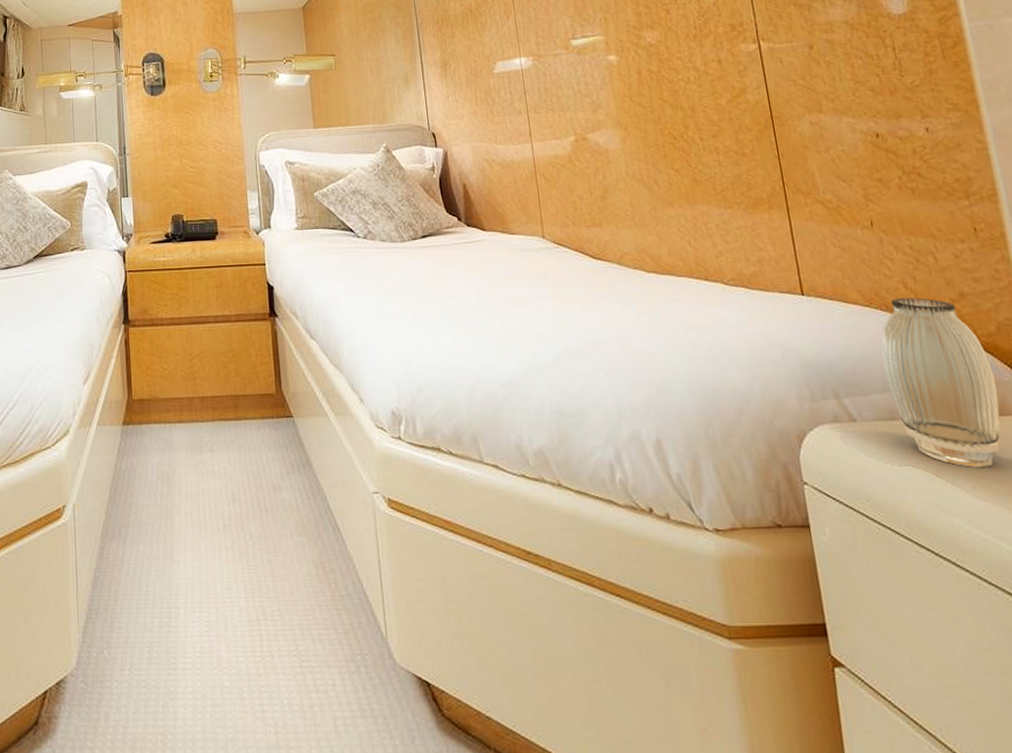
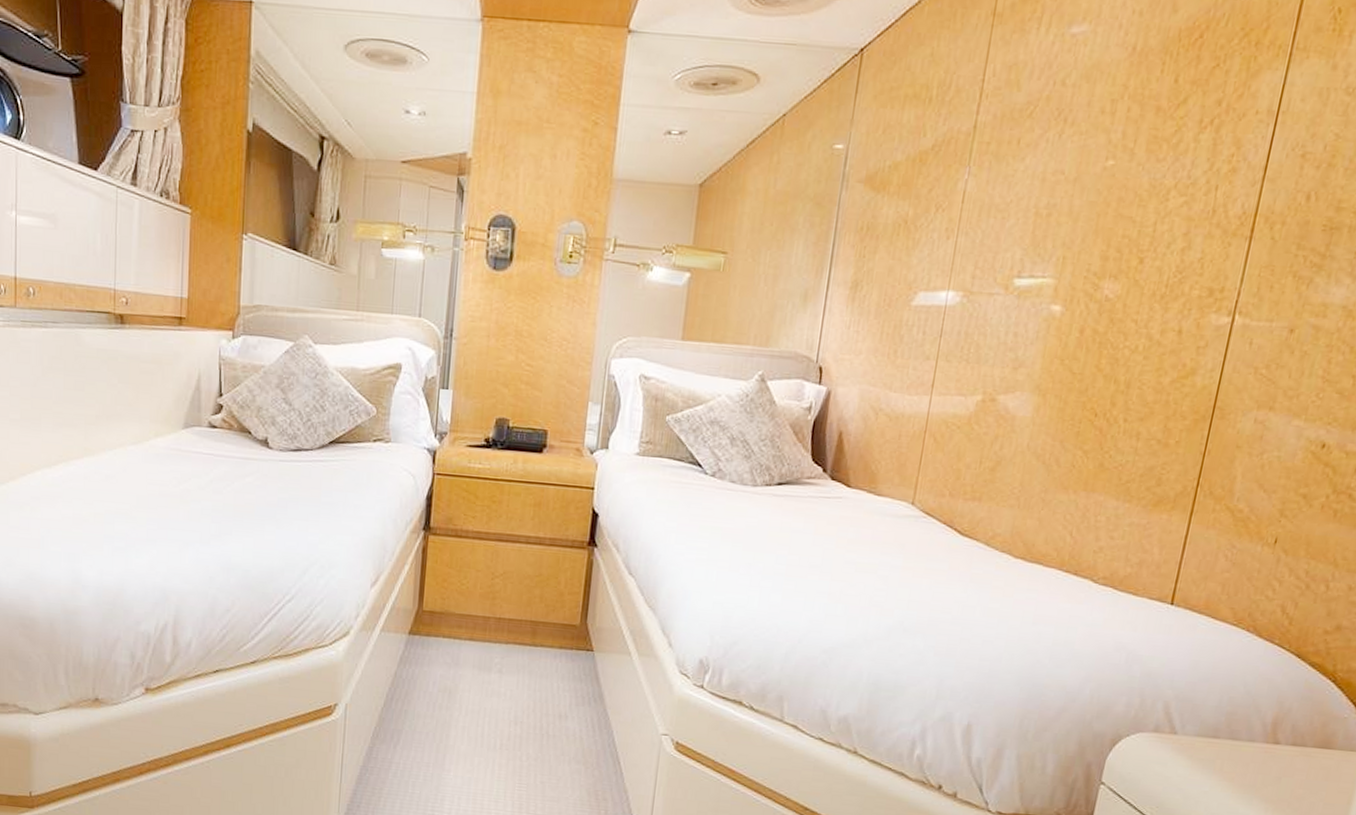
vase: present [881,297,1001,467] -> none [1221,621,1337,793]

